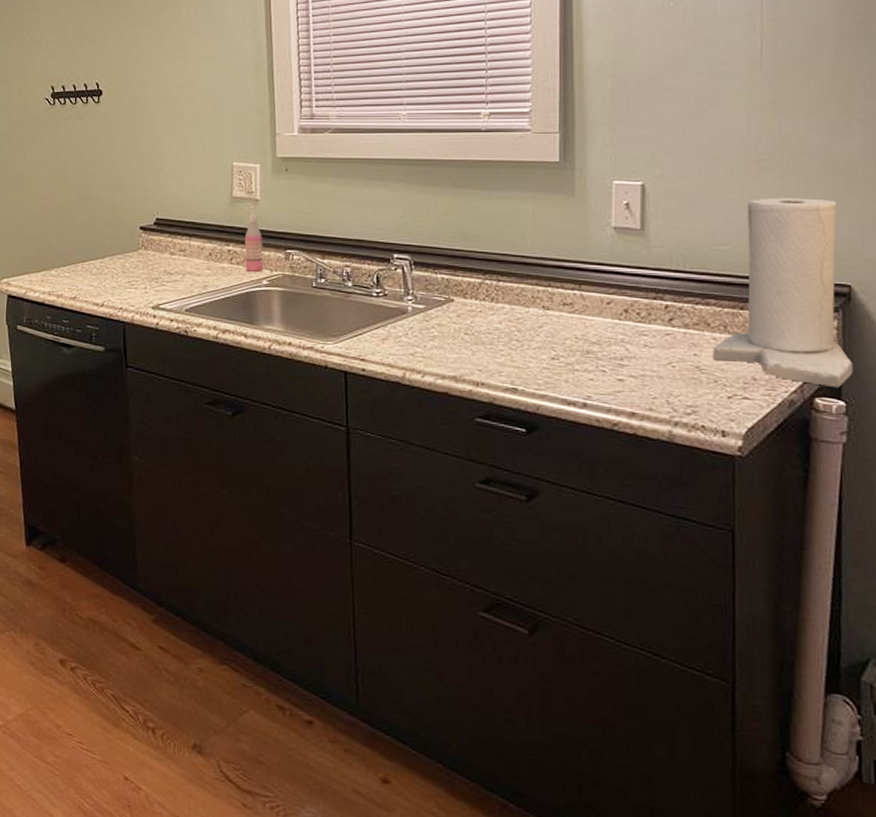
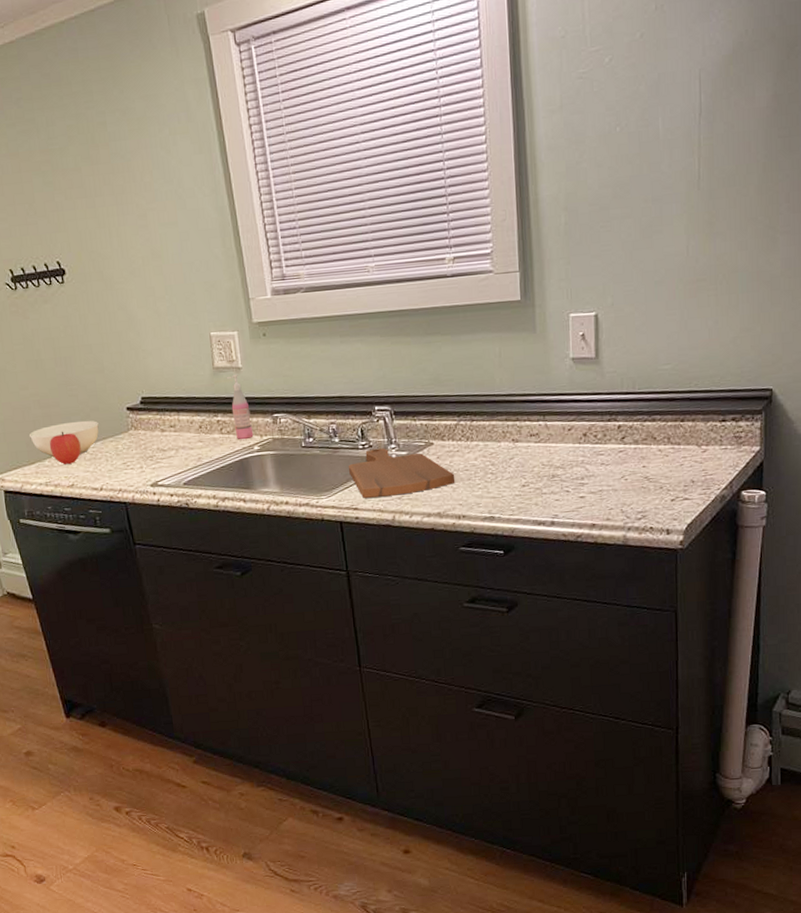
bowl: none [41,234,110,268] -> present [28,420,99,458]
fruit: none [59,243,89,277] -> present [49,431,81,465]
cutting board: none [359,298,476,351] -> present [348,448,456,498]
paper towel: present [713,197,854,388] -> none [658,312,773,481]

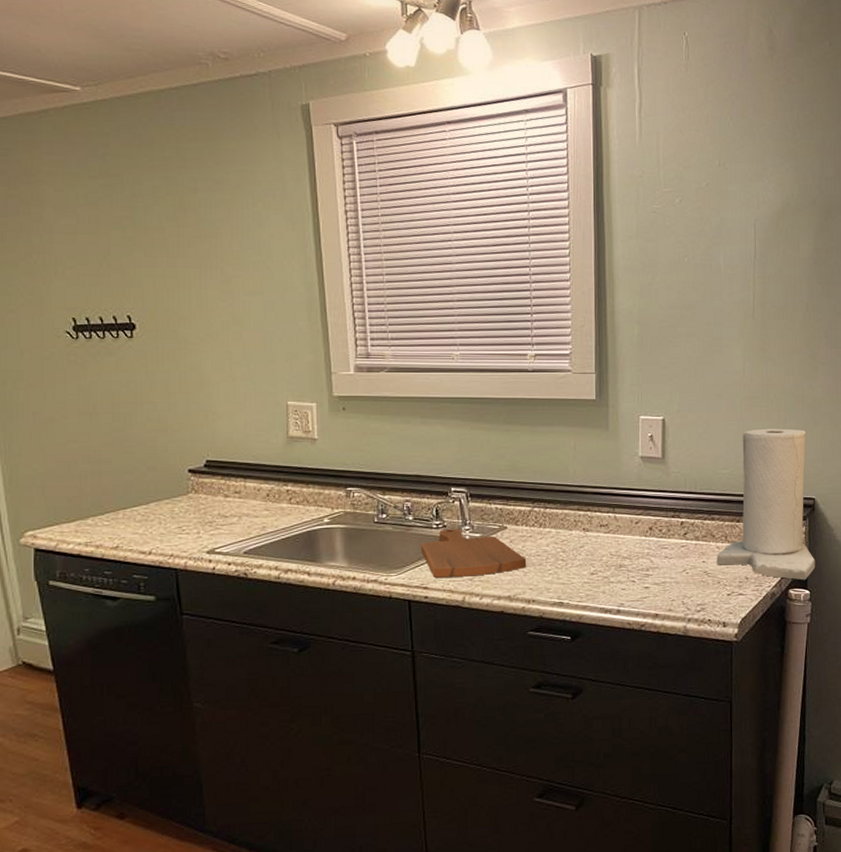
bowl: present [28,420,99,458] -> none [72,479,155,517]
fruit: present [49,431,81,465] -> none [95,489,131,525]
soap dispenser: present [226,374,254,440] -> none [300,445,324,512]
paper towel: none [658,312,773,481] -> present [717,428,816,581]

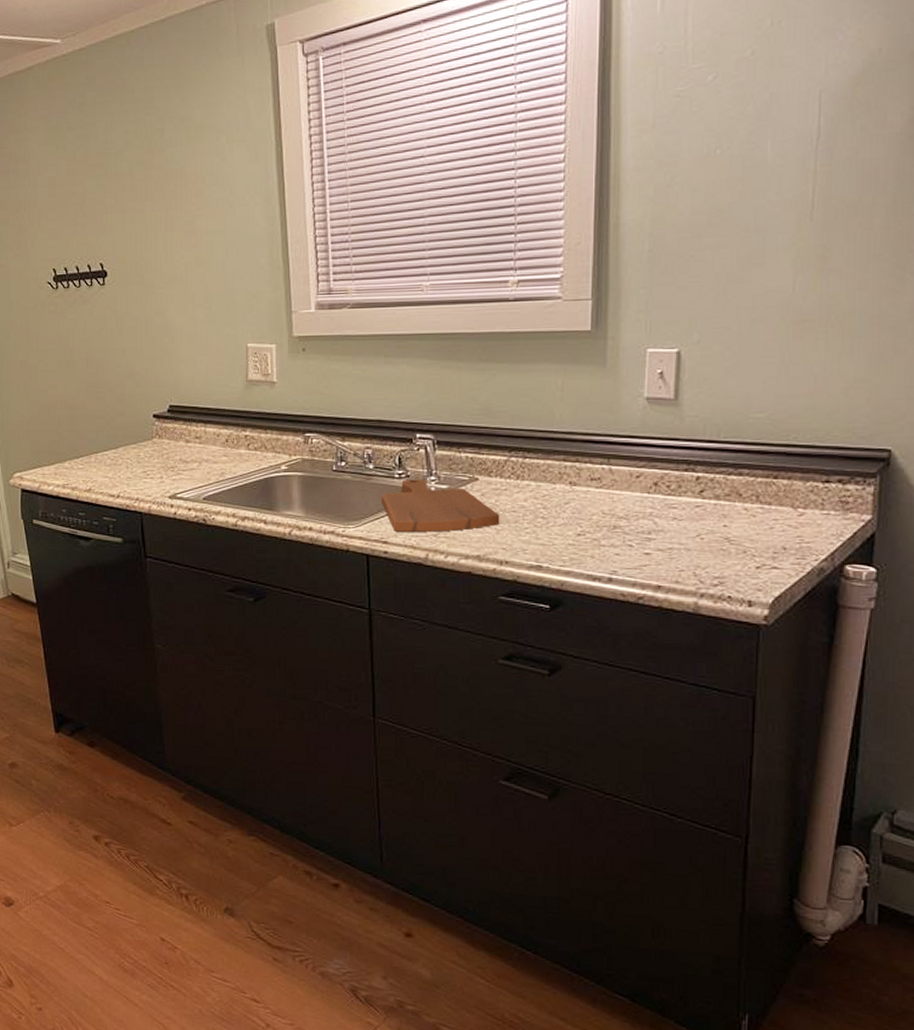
paper towel: present [717,428,816,581] -> none [743,360,887,555]

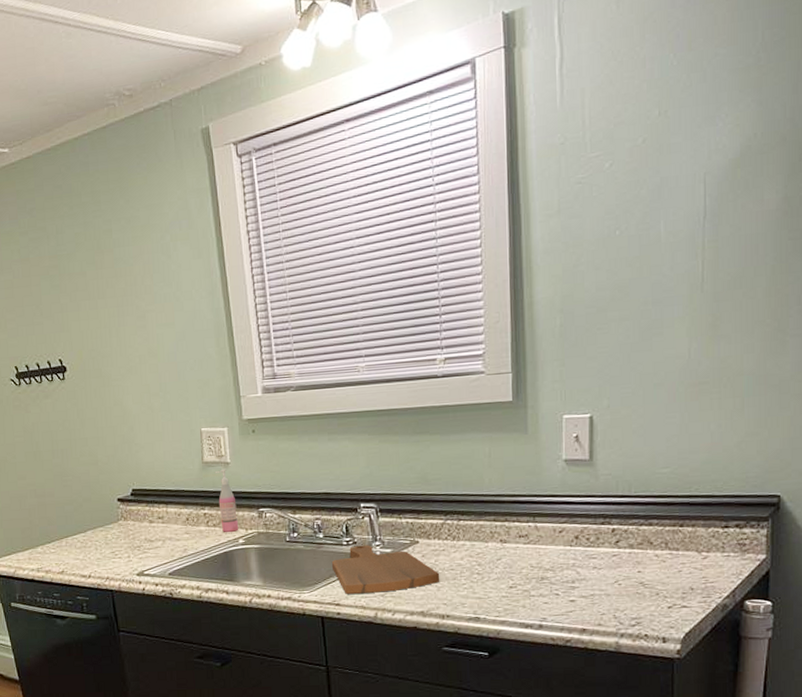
soap dispenser: none [259,388,282,458] -> present [214,468,239,533]

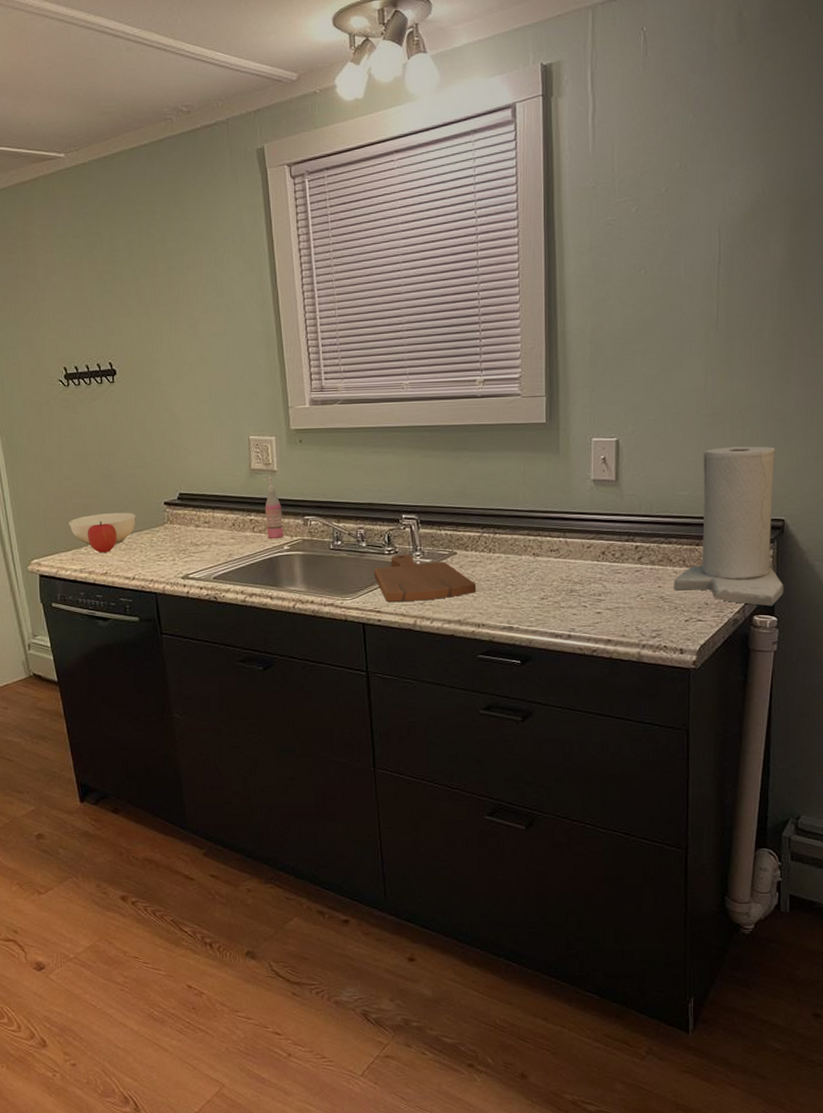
bowl: none [24,510,90,545] -> present [68,512,136,546]
fruit: none [42,520,72,552] -> present [87,521,117,554]
paper towel: none [655,416,780,590] -> present [674,446,784,607]

